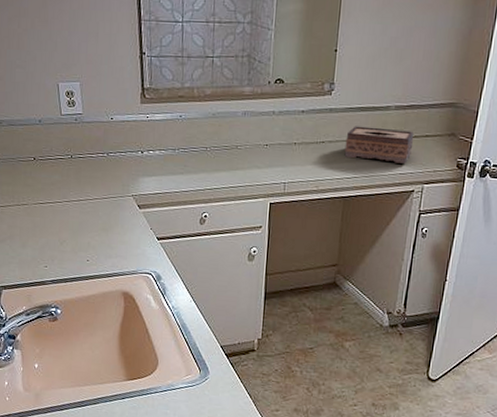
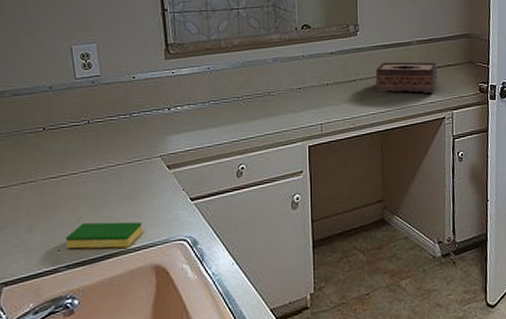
dish sponge: none [51,246,115,273] -> present [65,222,143,249]

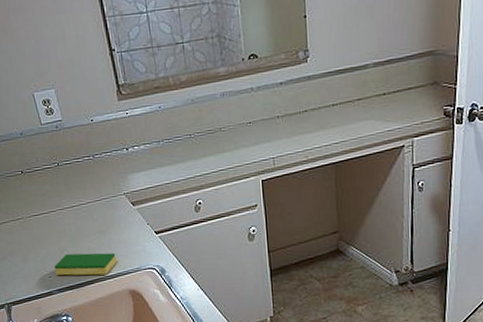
tissue box: present [375,62,438,93] -> none [328,86,397,122]

